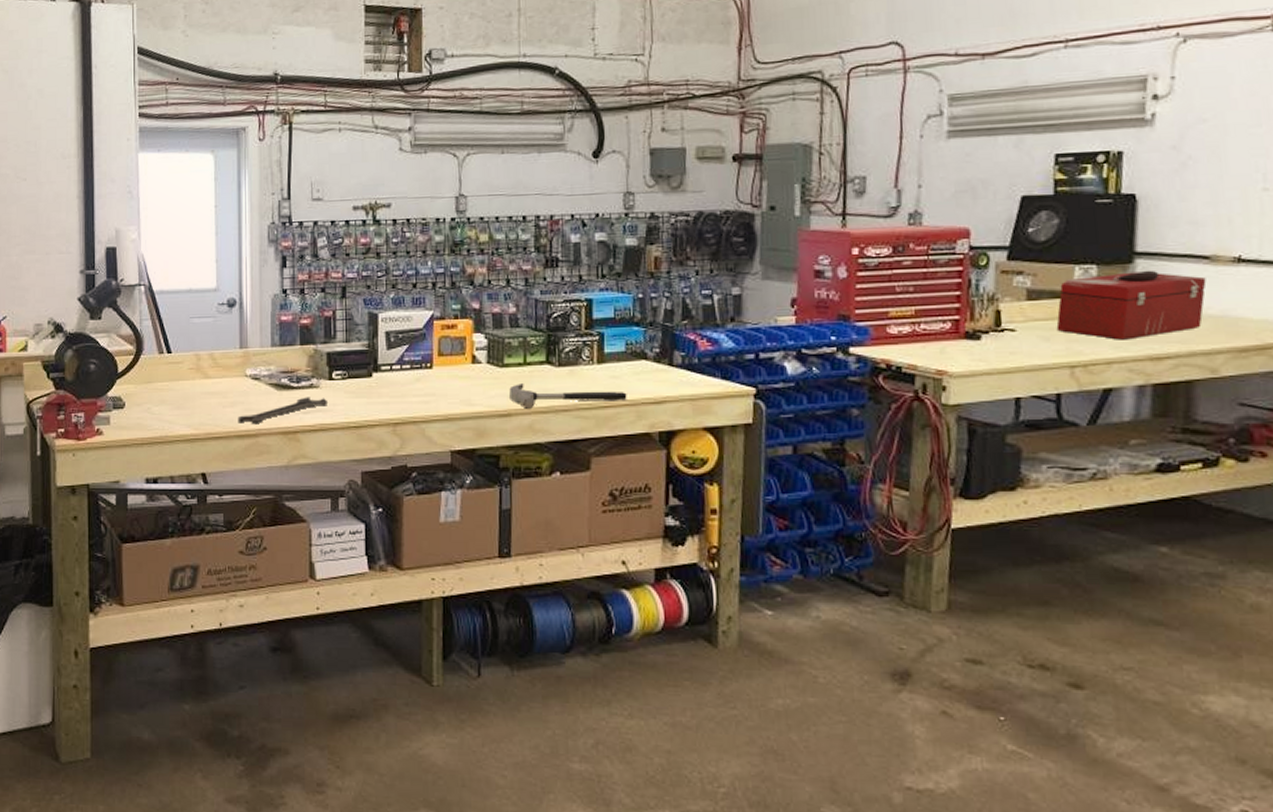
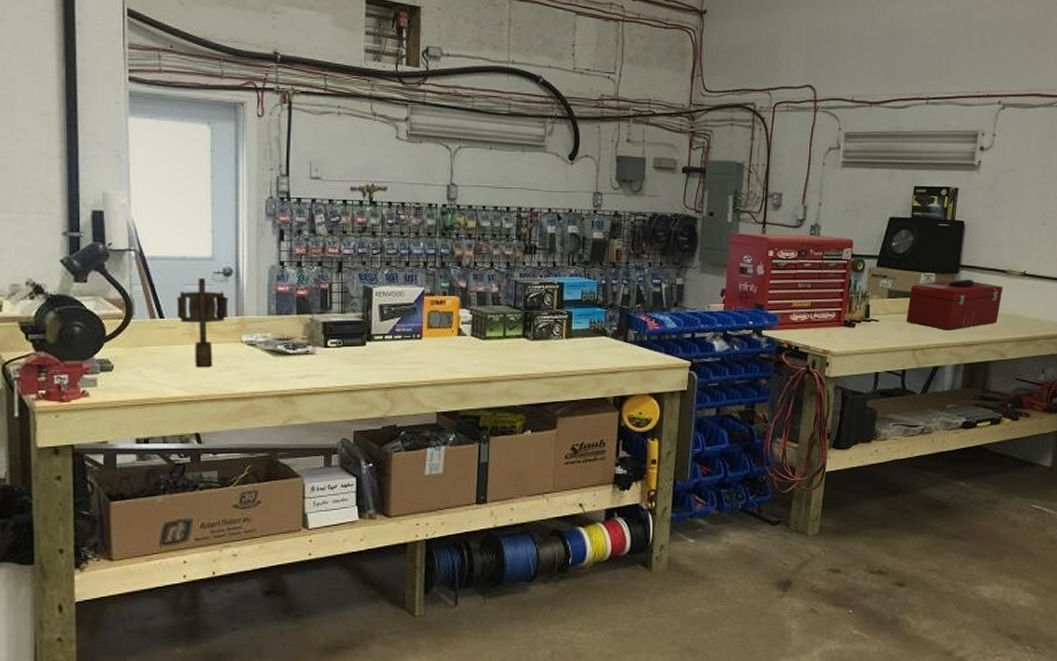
clamp: none [183,309,233,403] -> present [177,277,228,367]
wrench: present [237,397,329,425] -> none [233,362,324,388]
claw hammer: present [509,384,627,410] -> none [490,354,589,377]

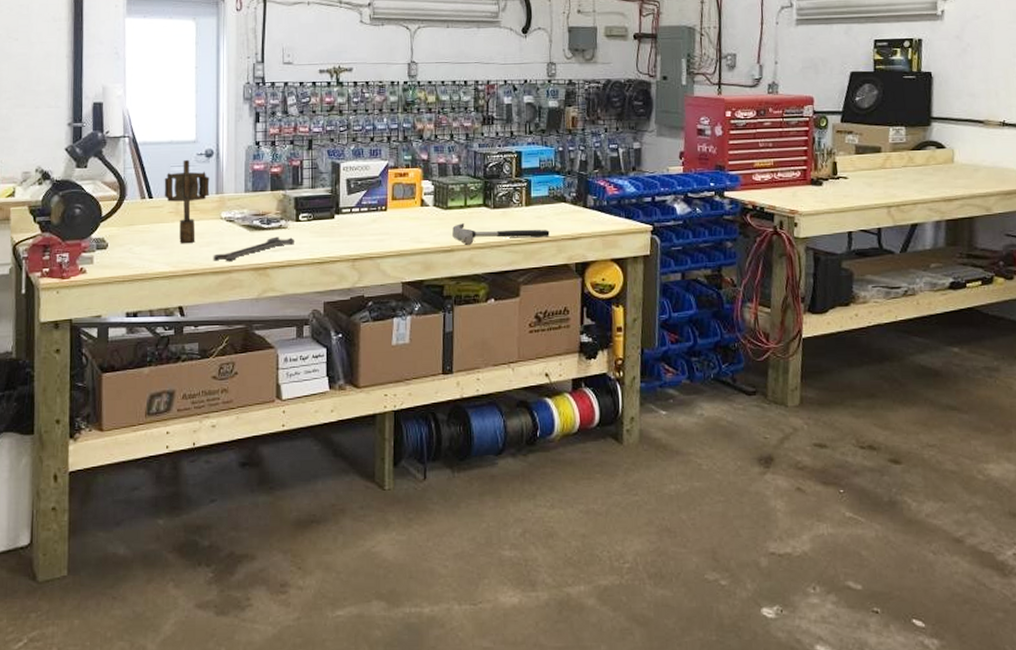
wrench: none [233,362,324,388] -> present [213,236,295,262]
claw hammer: none [490,354,589,377] -> present [452,223,550,246]
toolbox: present [906,279,1003,331] -> none [877,131,982,186]

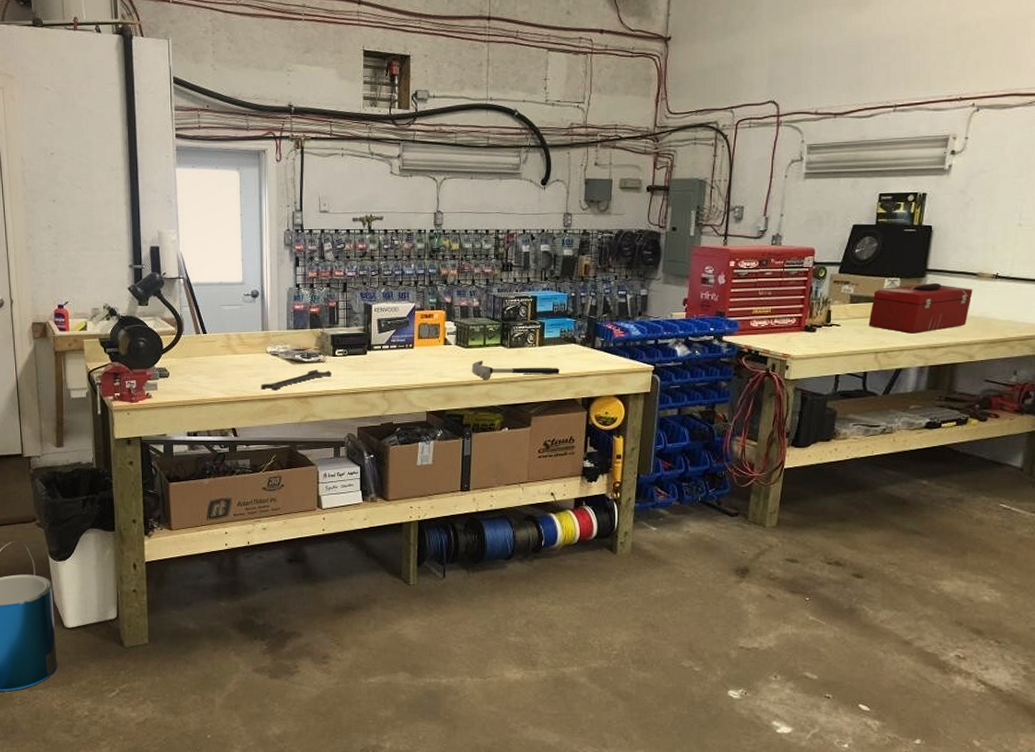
clamp: present [164,159,210,243] -> none [216,299,256,373]
toolbox: none [877,131,982,186] -> present [868,282,973,334]

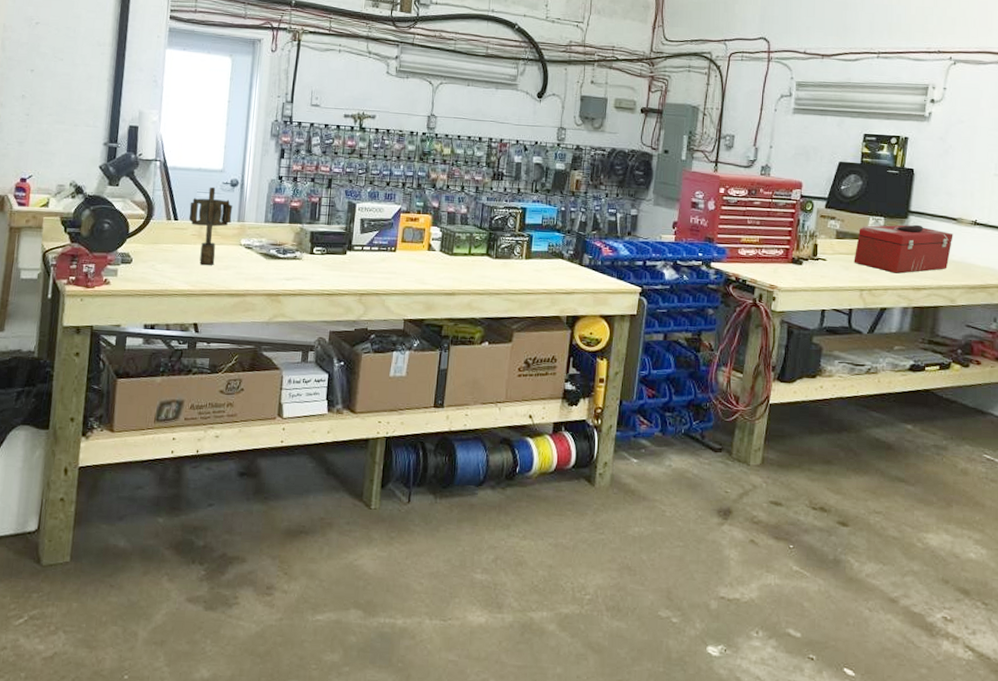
clamp: none [216,299,256,373] -> present [188,186,233,265]
wrench: present [260,369,332,391] -> none [229,266,308,286]
claw hammer: present [472,361,560,381] -> none [455,270,546,291]

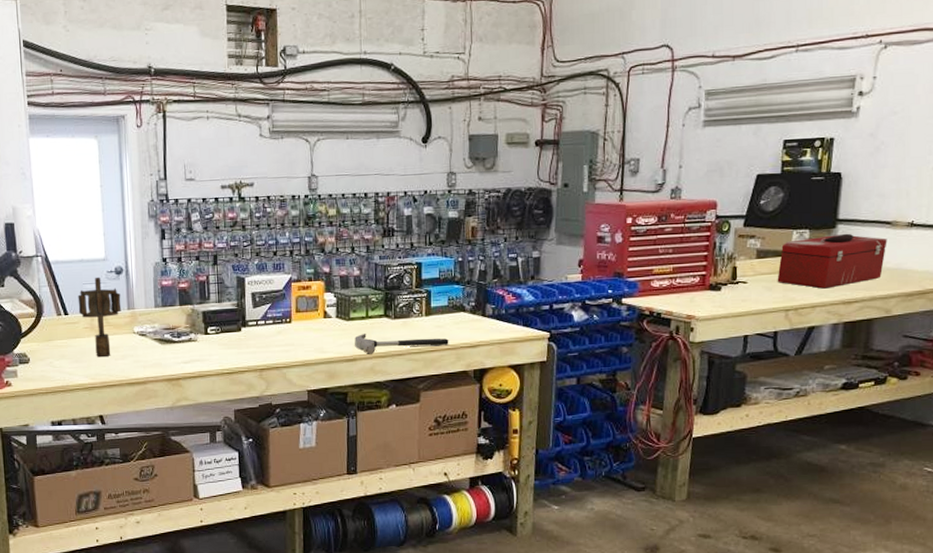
claw hammer: none [455,270,546,291] -> present [355,334,449,355]

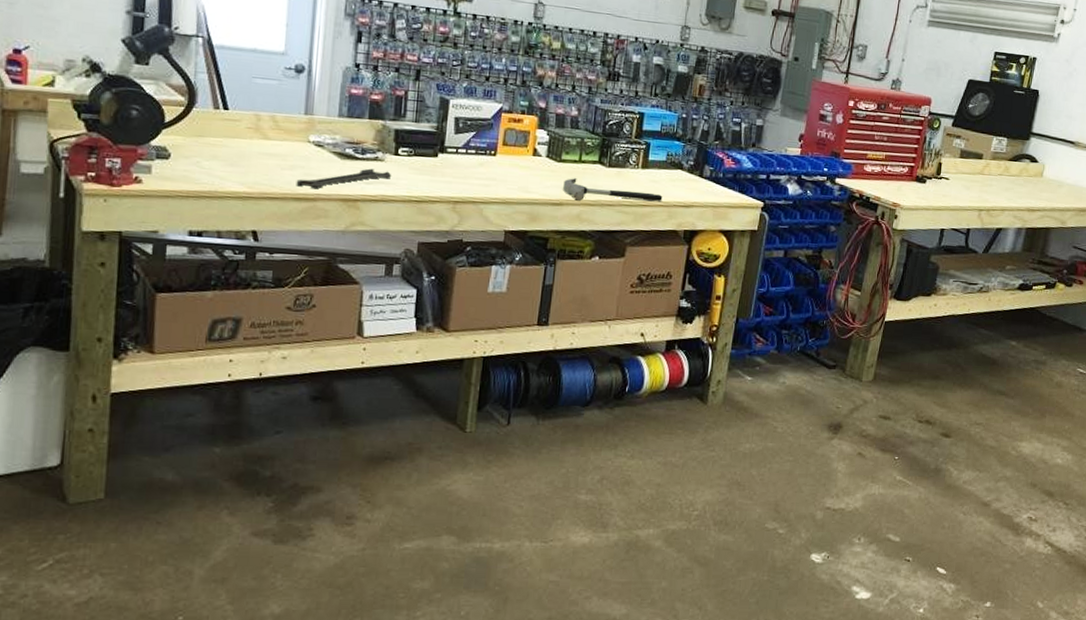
clamp: present [78,276,122,357] -> none [242,72,299,164]
wrench: none [128,349,205,374] -> present [296,168,392,189]
toolbox: present [777,233,887,289] -> none [975,145,1070,195]

